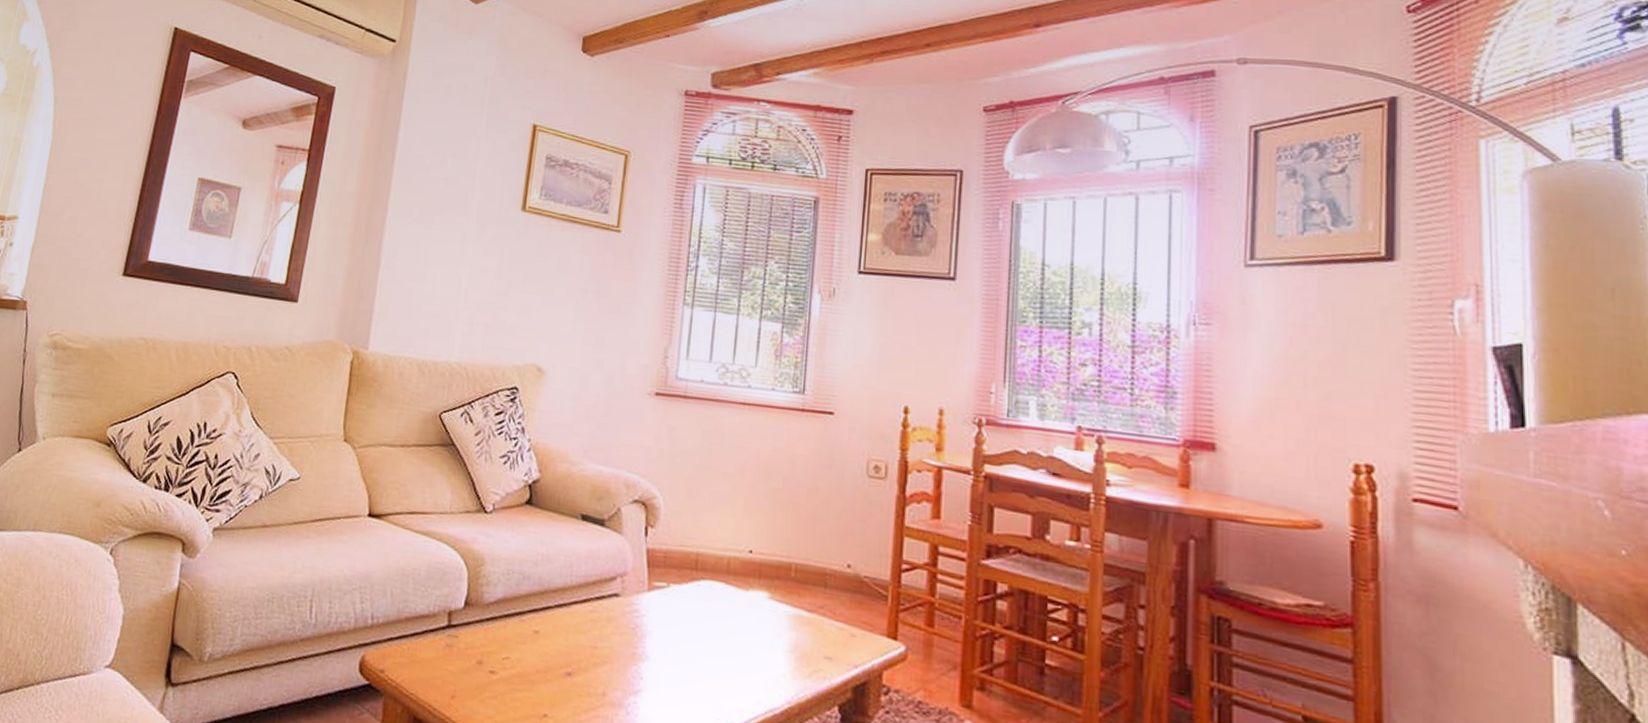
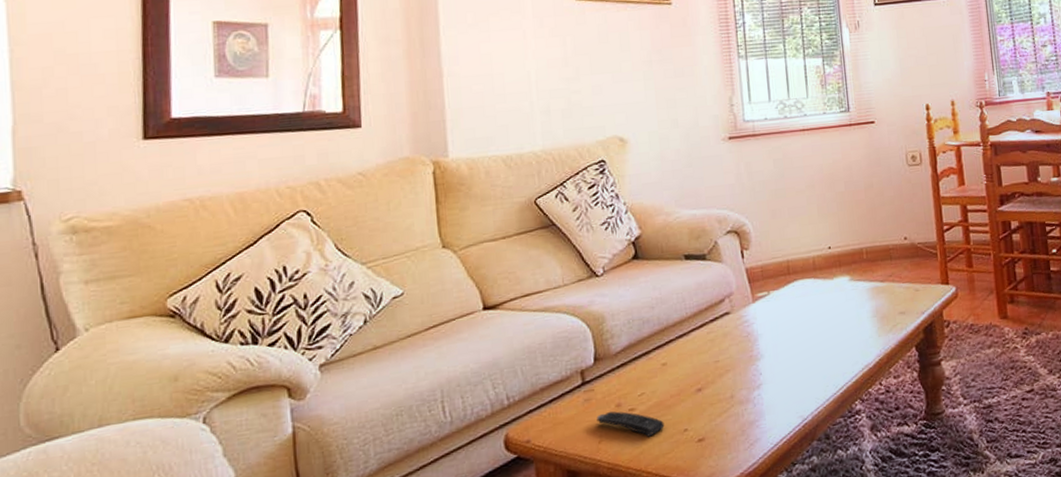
remote control: none [454,665,524,710] -> present [596,411,665,437]

